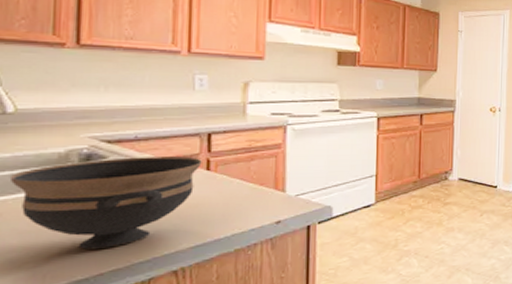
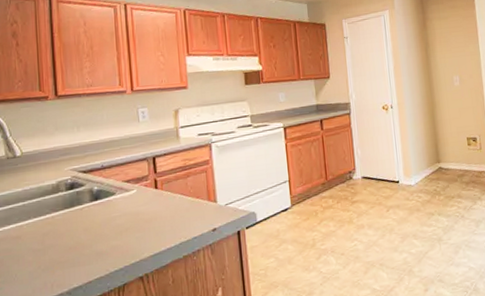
bowl: present [9,156,202,249] -> none [22,178,151,262]

